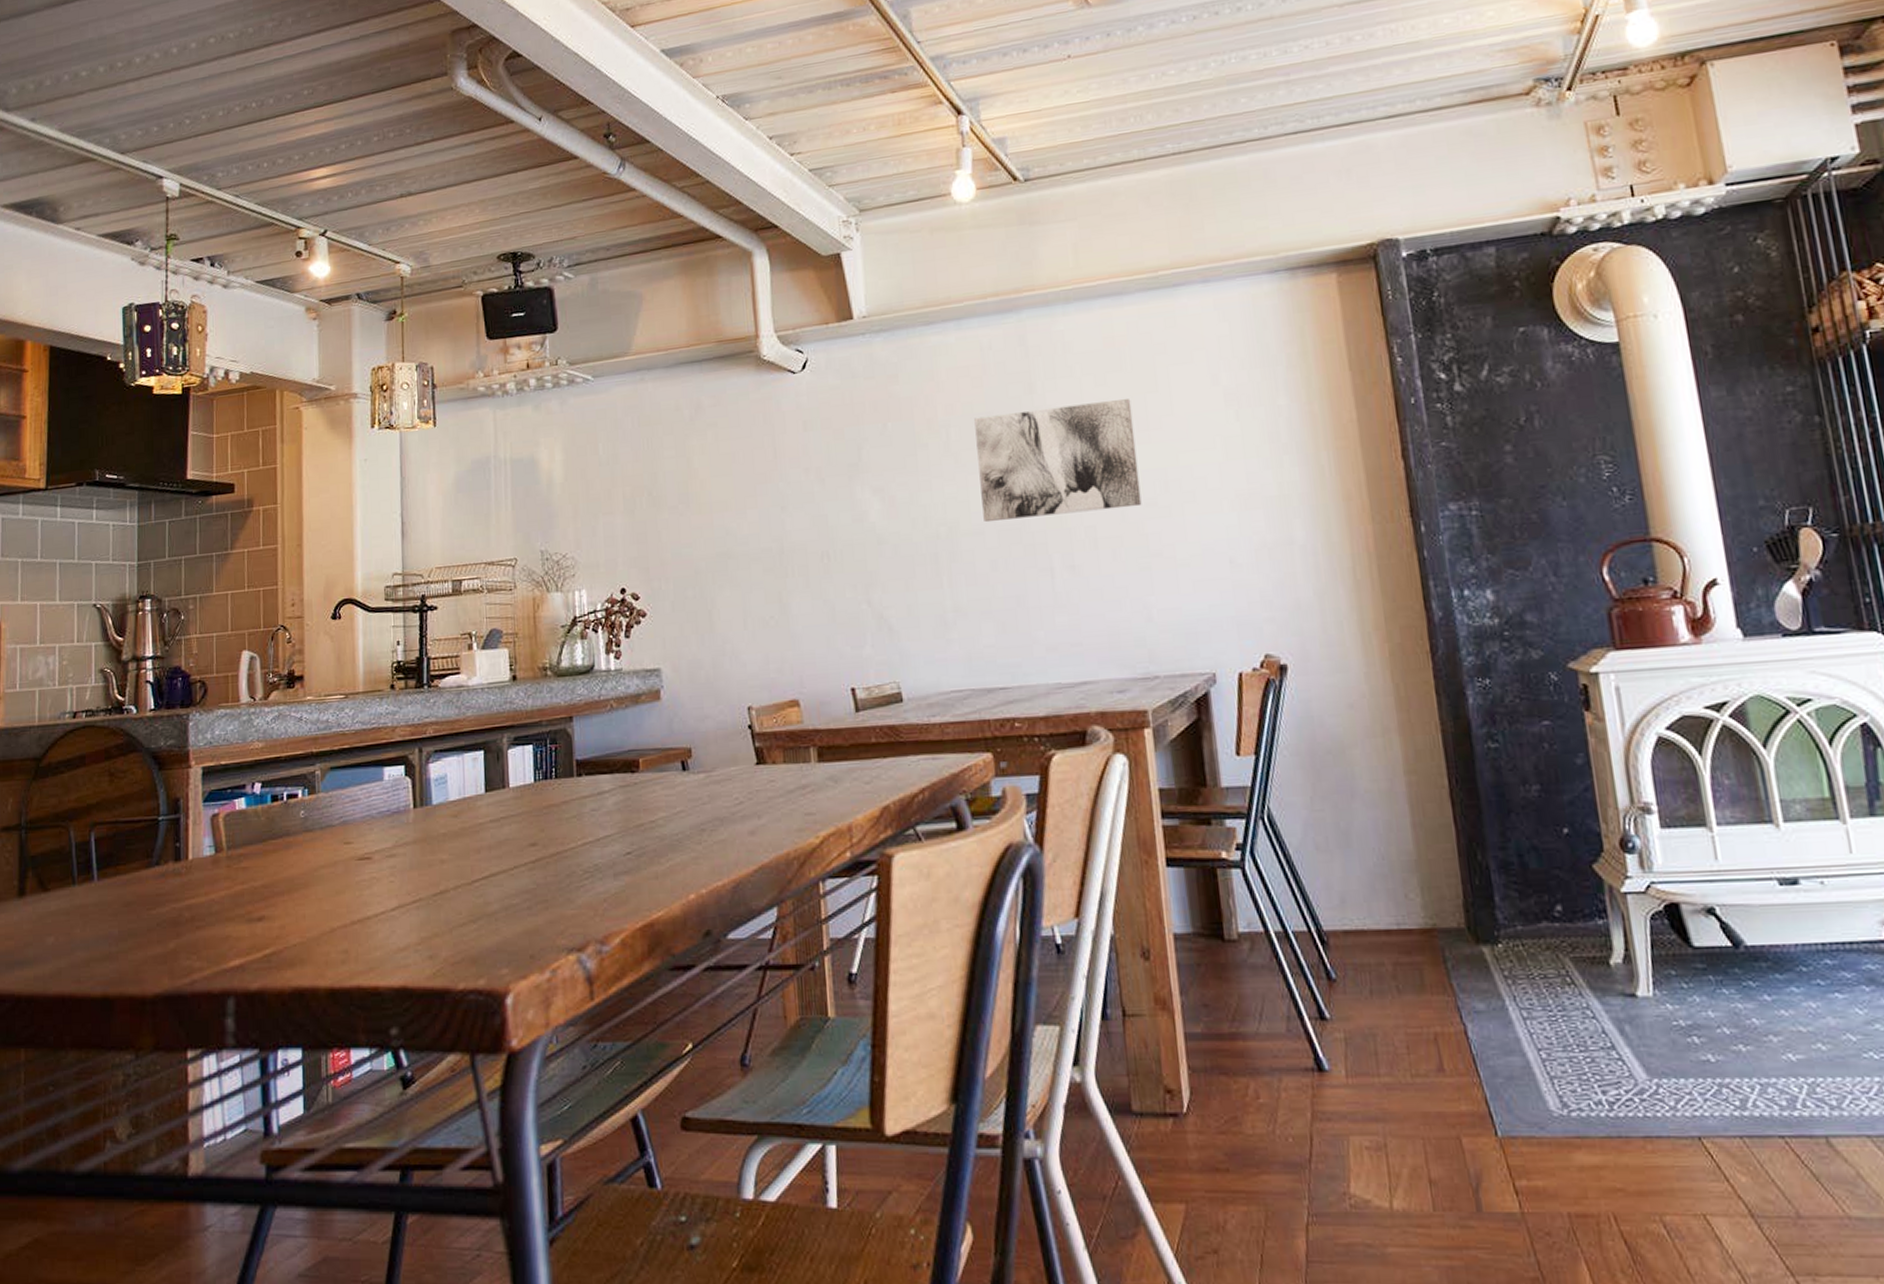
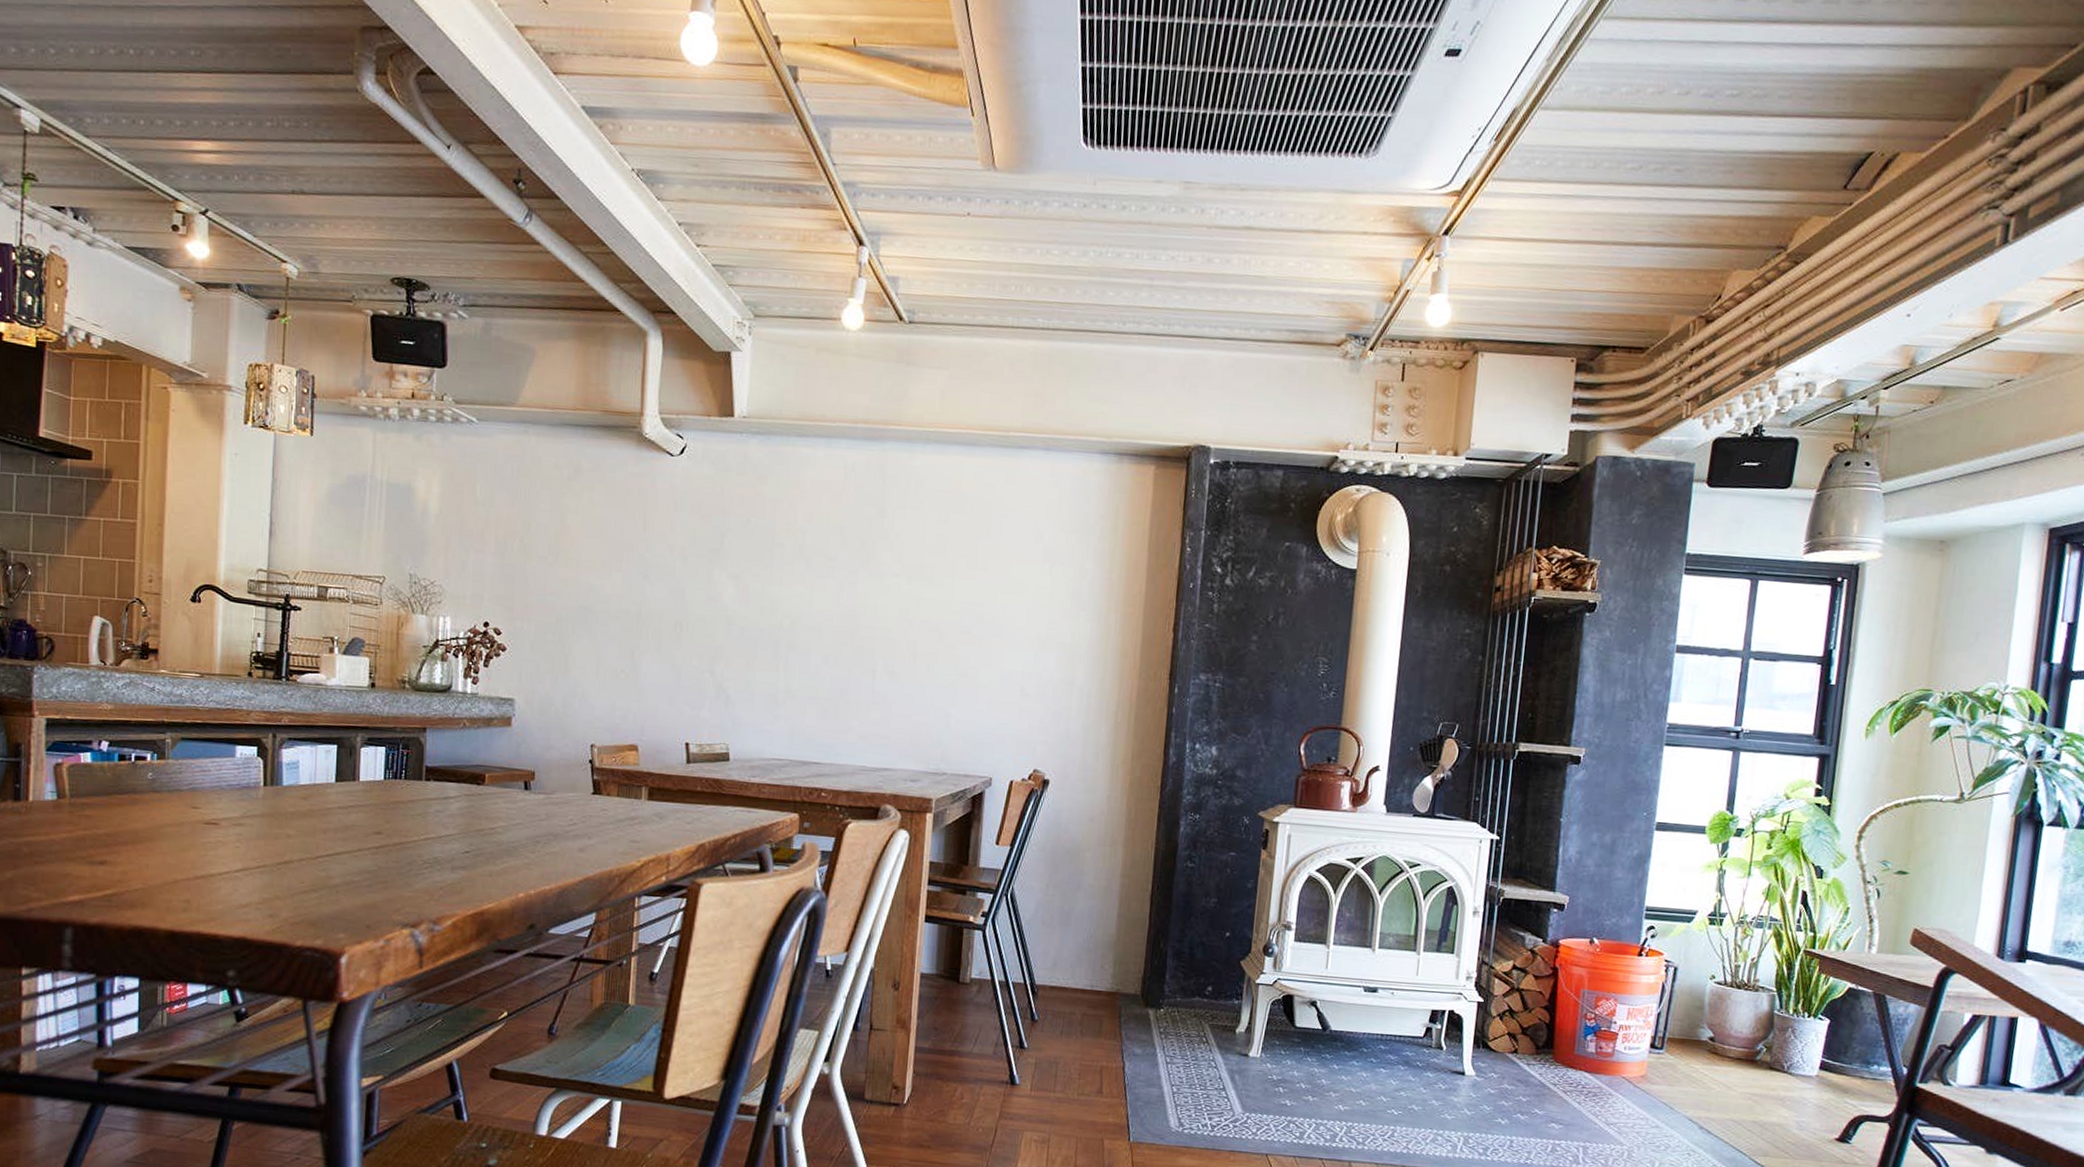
wall art: present [974,398,1142,523] -> none [823,529,966,632]

